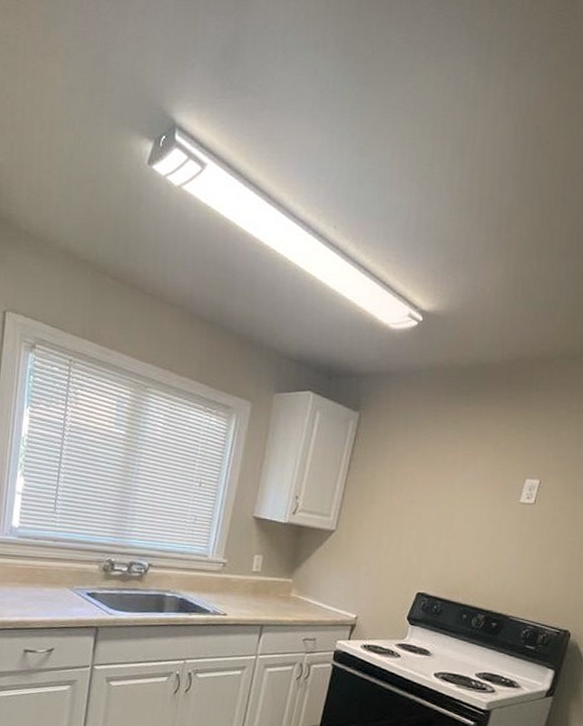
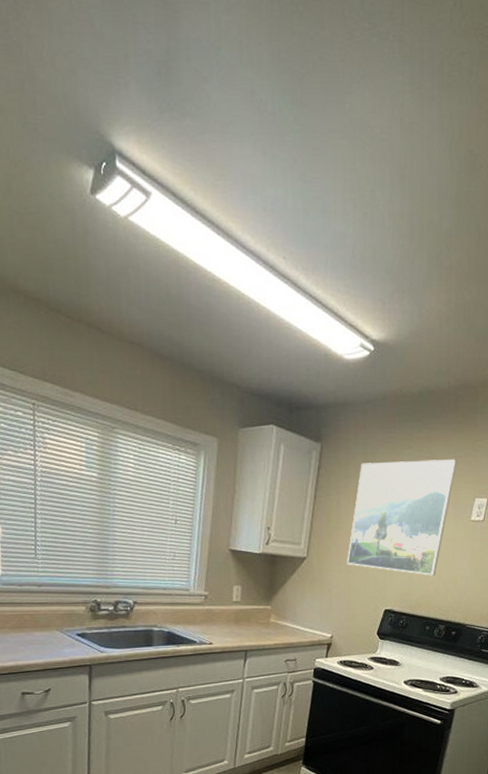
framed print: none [379,435,507,560] -> present [347,458,457,576]

